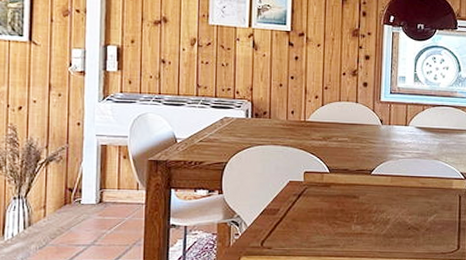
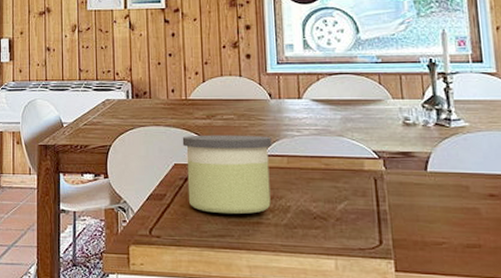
candle: none [298,155,379,226] -> present [182,135,272,214]

